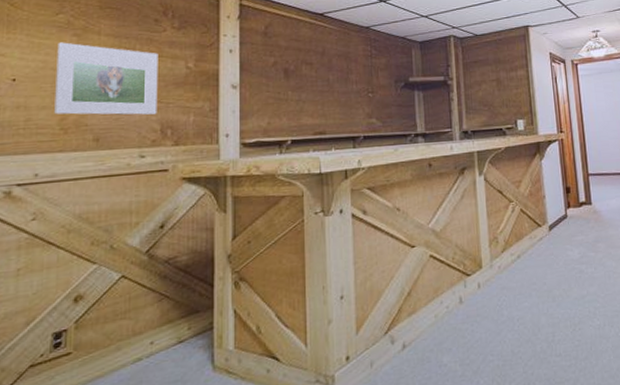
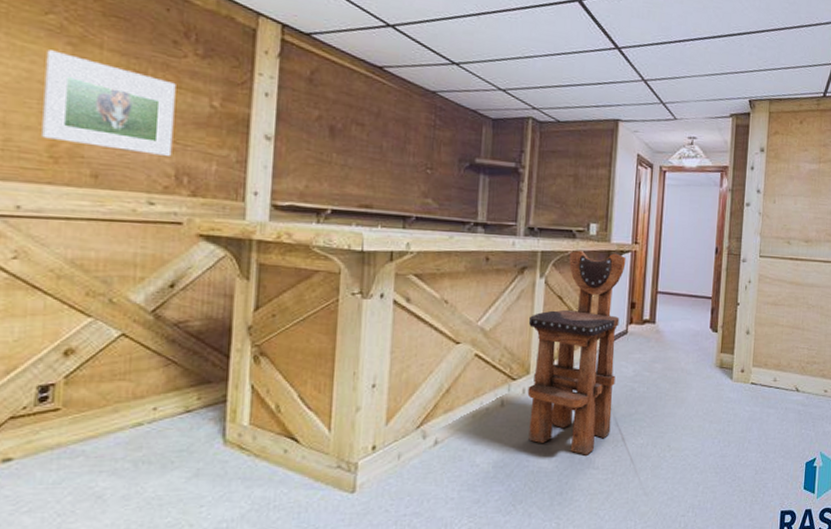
bar stool: none [474,144,567,344] -> present [527,250,626,455]

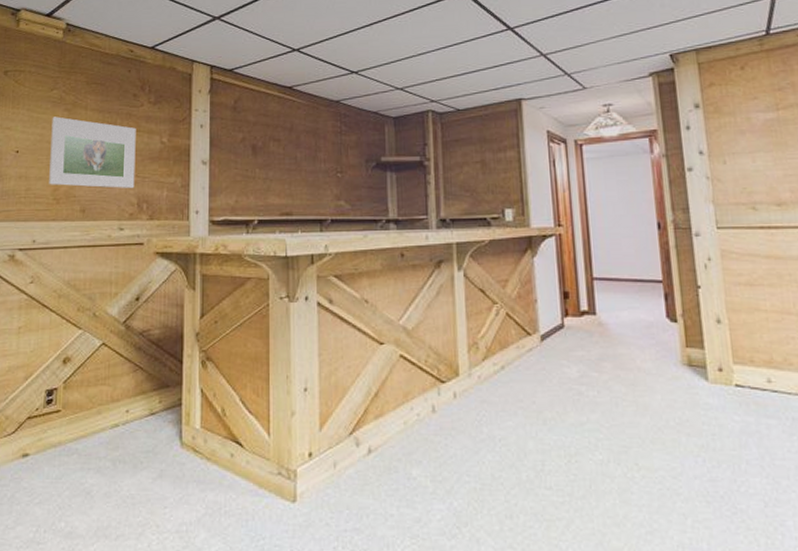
bar stool: present [527,250,626,455] -> none [451,238,560,472]

